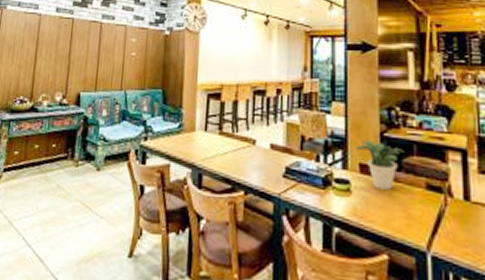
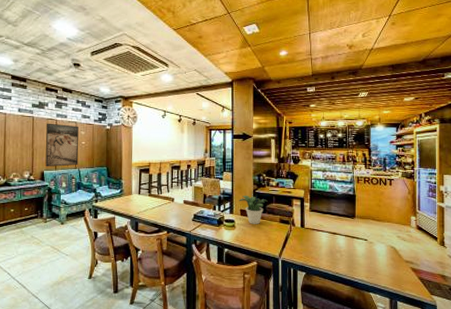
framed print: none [83,27,129,87] -> present [45,123,79,167]

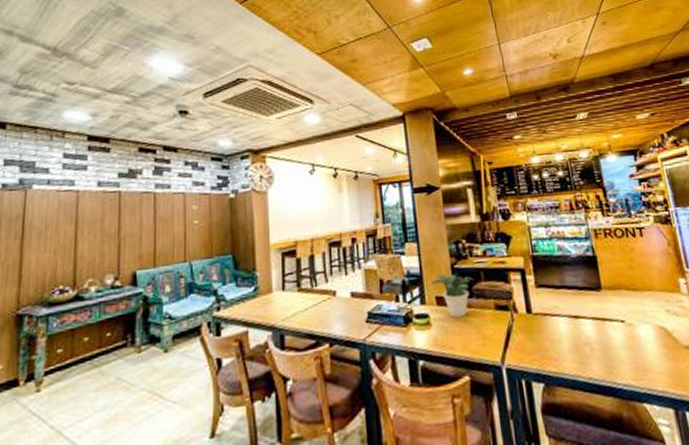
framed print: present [45,123,79,167] -> none [139,198,189,264]

